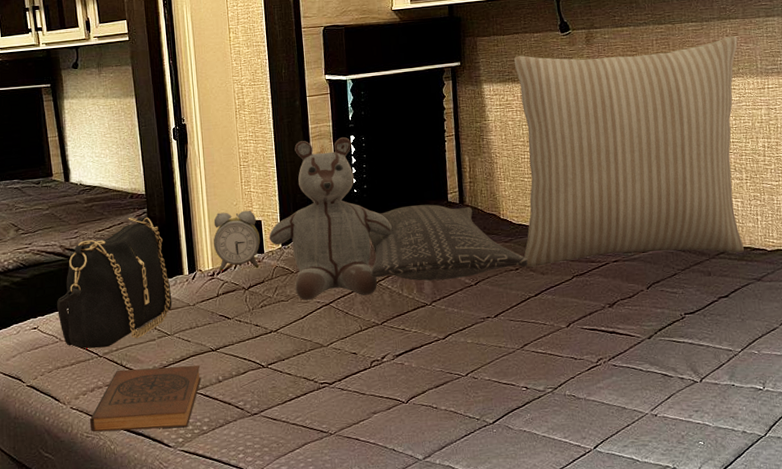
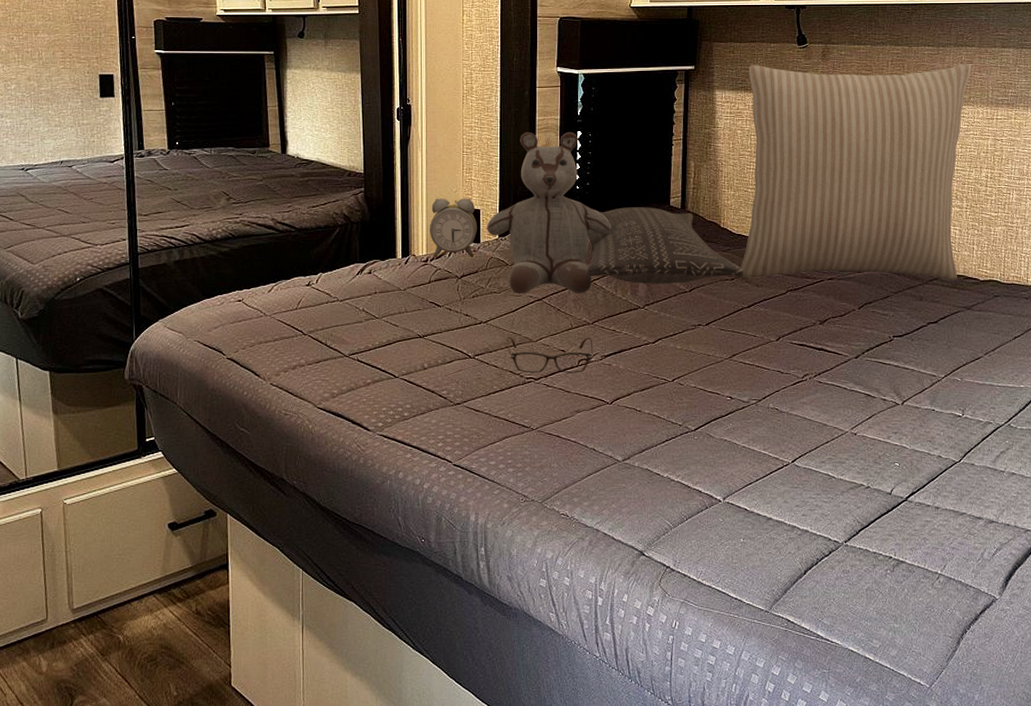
handbag: present [57,217,172,349] -> none [264,195,383,326]
book: present [89,365,201,432] -> none [288,349,406,411]
eyeglasses: none [298,338,385,379] -> present [507,336,594,374]

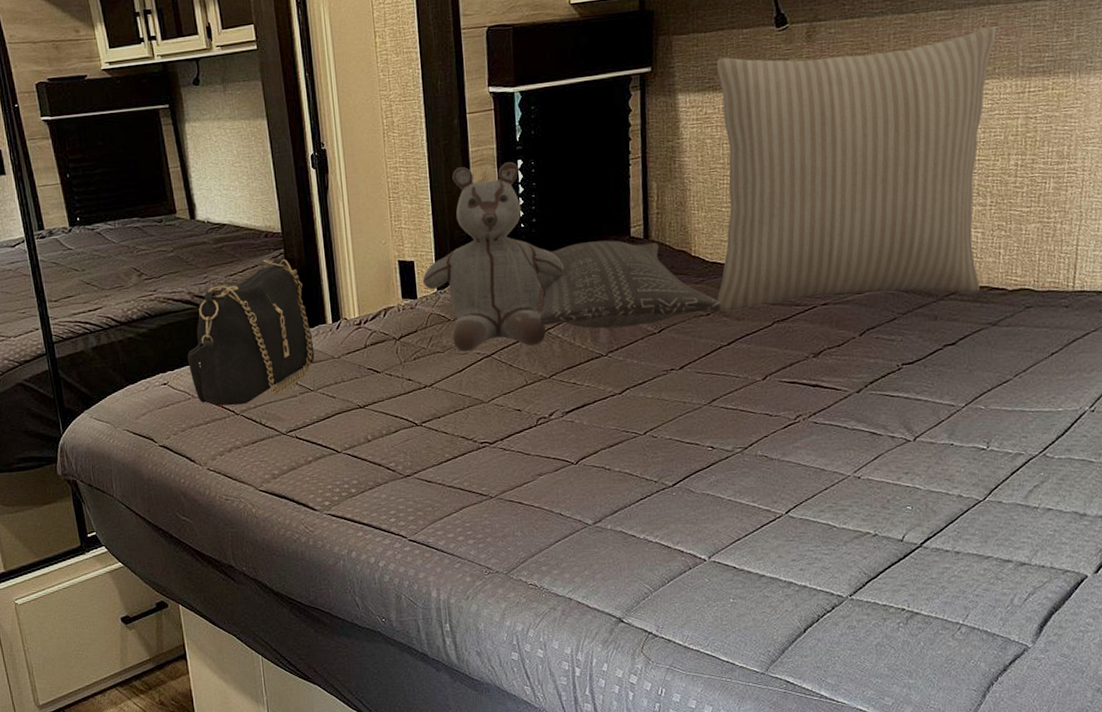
handbag: none [264,195,383,326] -> present [187,258,315,406]
alarm clock: present [429,198,477,258] -> none [359,249,413,320]
eyeglasses: present [507,336,594,374] -> none [455,393,553,438]

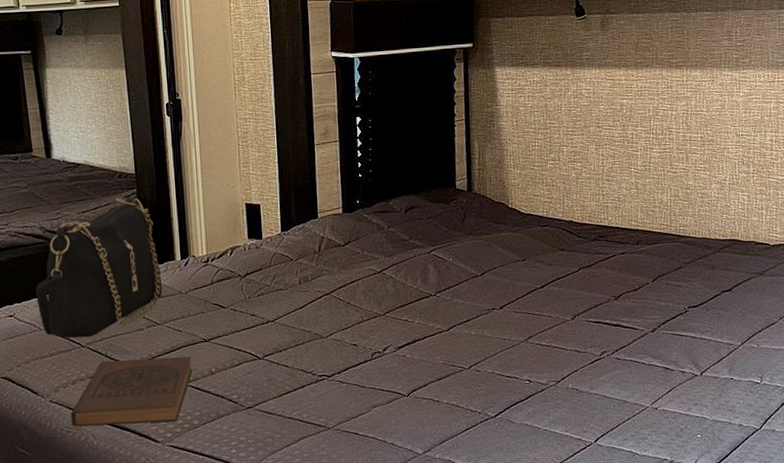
book: none [228,424,349,495] -> present [70,356,193,427]
stuffed bear: present [422,162,564,352] -> none [267,118,398,290]
pillow: present [537,240,722,329] -> none [373,191,536,271]
pillow: present [716,26,998,313] -> none [528,27,751,259]

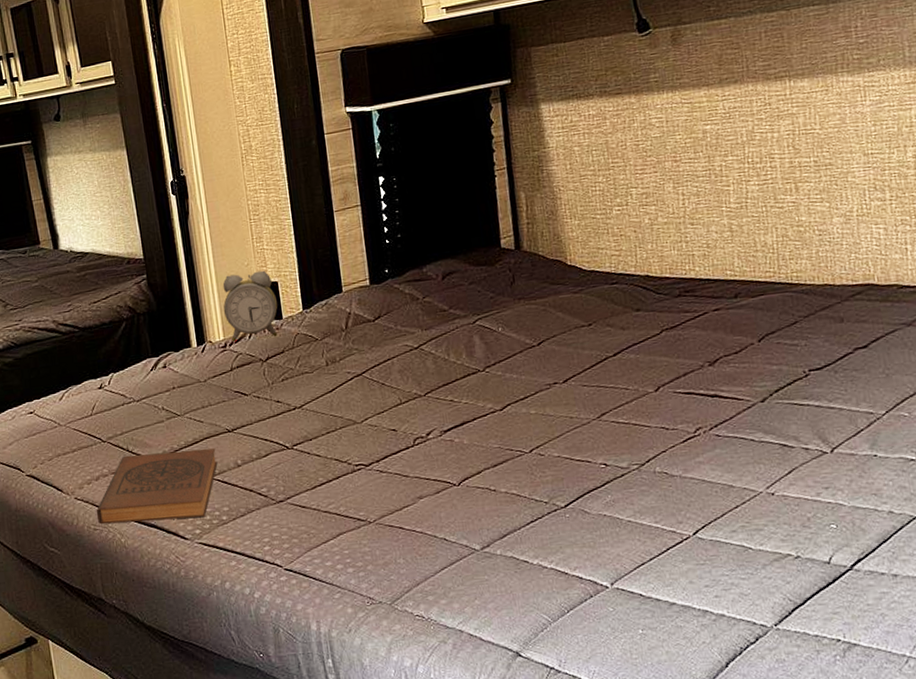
handbag: present [36,198,163,338] -> none [53,284,181,434]
alarm clock: none [208,193,258,258] -> present [222,270,278,342]

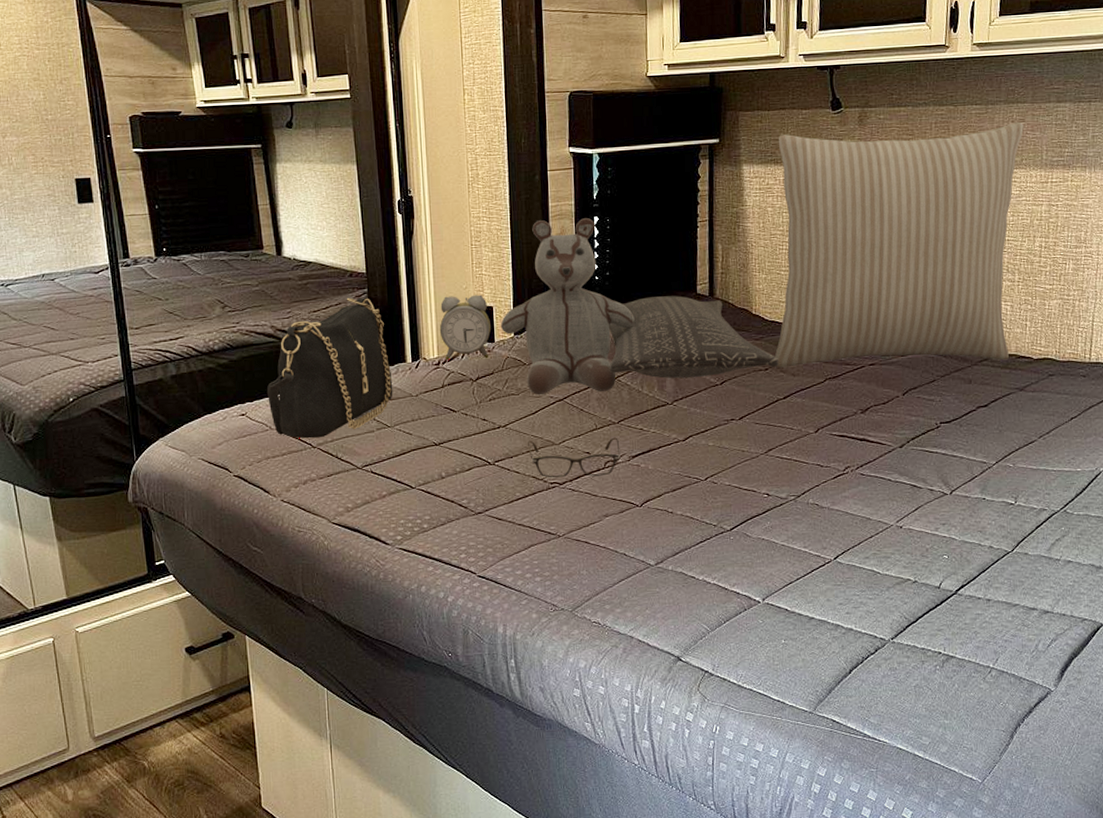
handbag: none [53,284,181,434] -> present [267,297,393,439]
book: present [96,448,218,525] -> none [301,460,423,527]
stuffed bear: none [287,179,434,372] -> present [500,218,635,396]
eyeglasses: none [327,411,431,460] -> present [528,437,621,478]
pillow: none [405,252,604,344] -> present [609,296,779,379]
pillow: none [579,18,889,323] -> present [774,122,1025,368]

